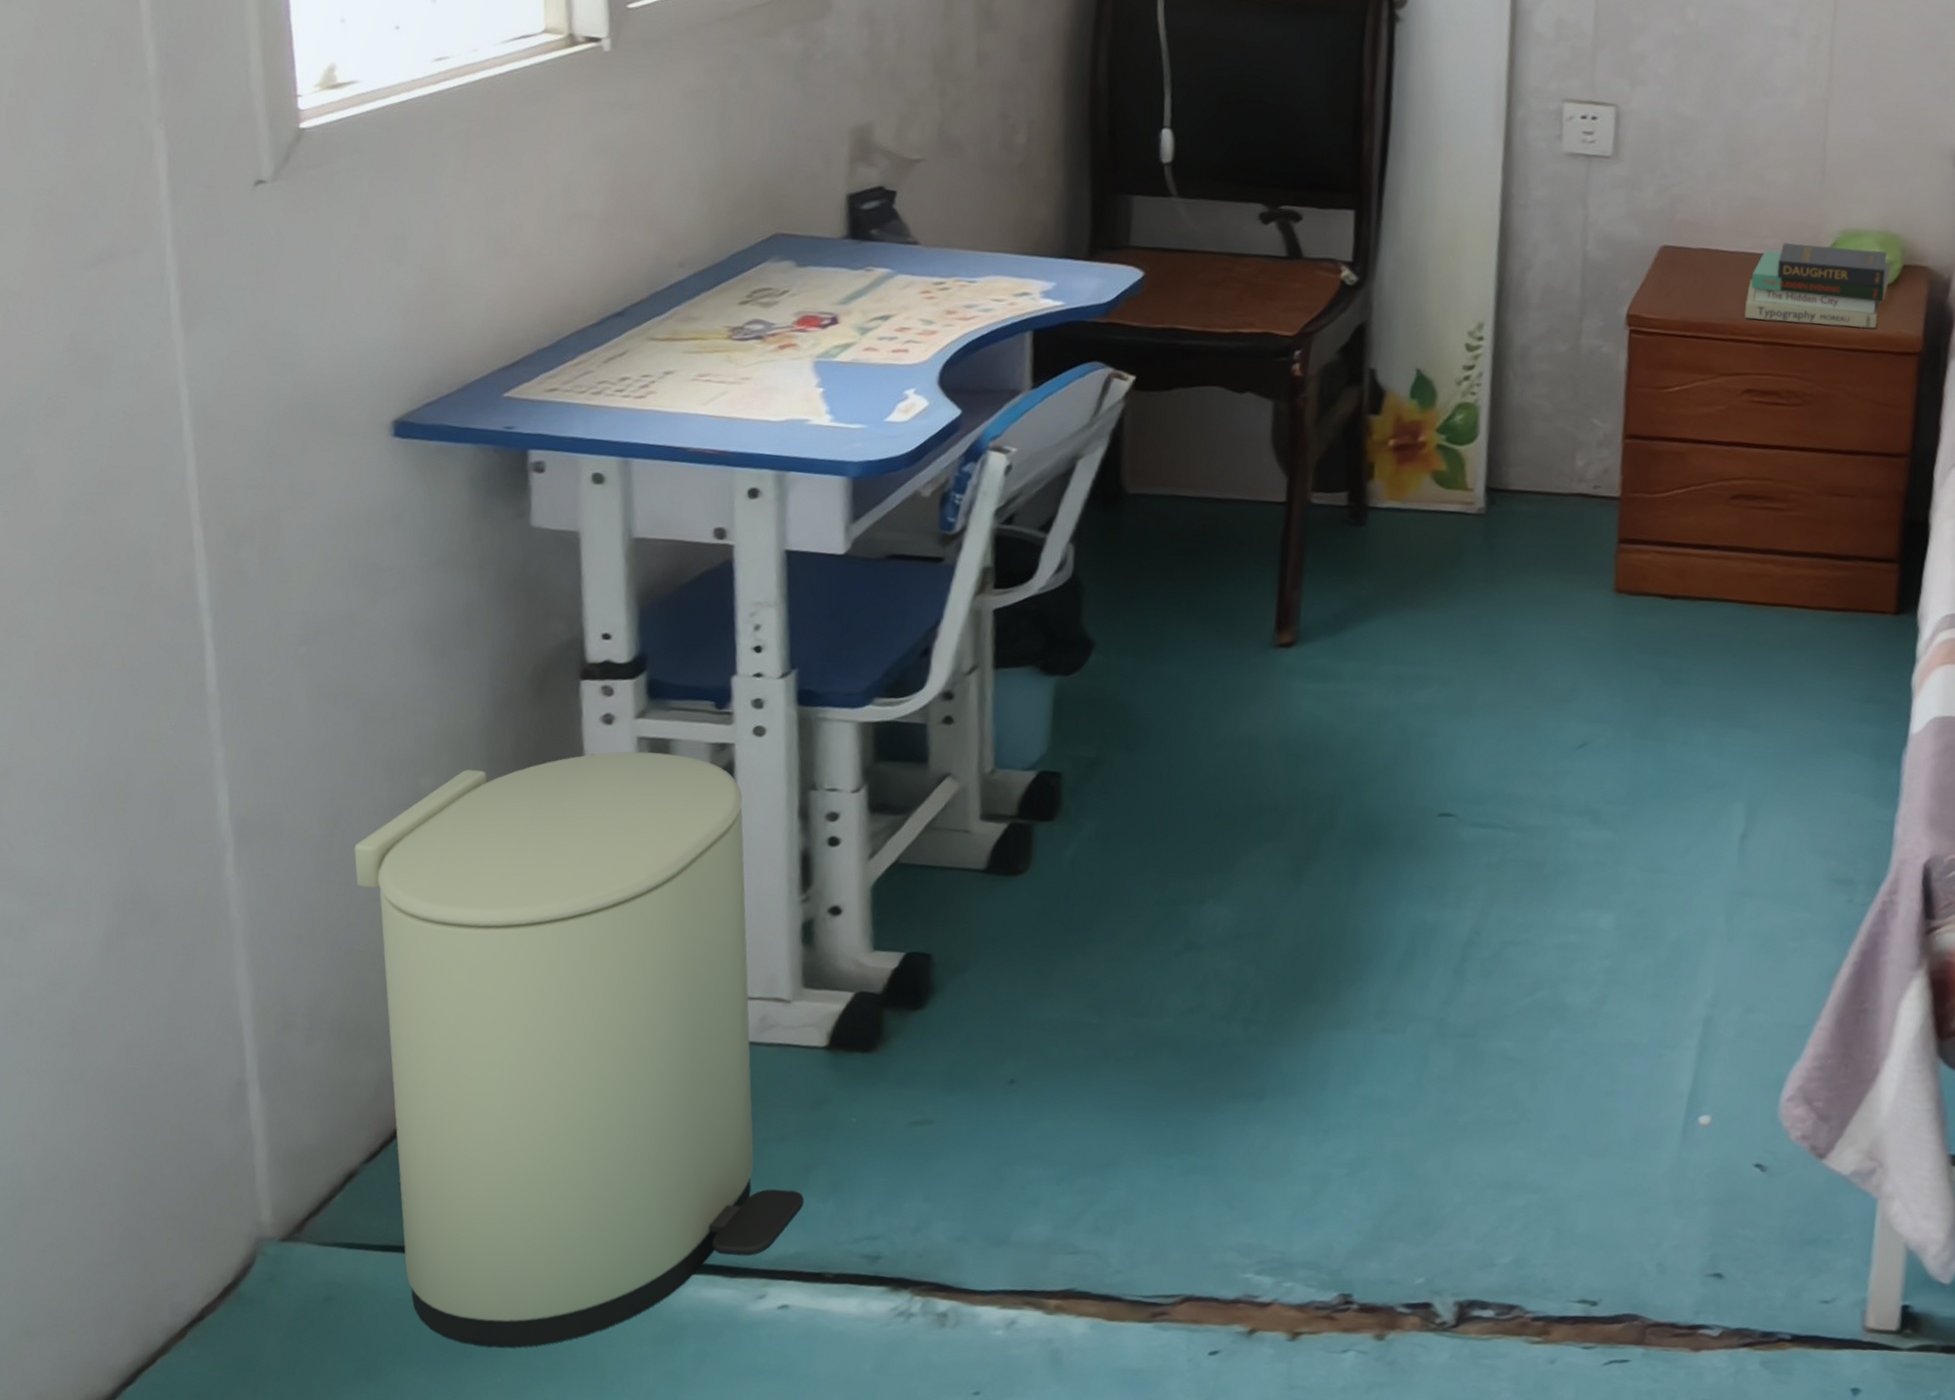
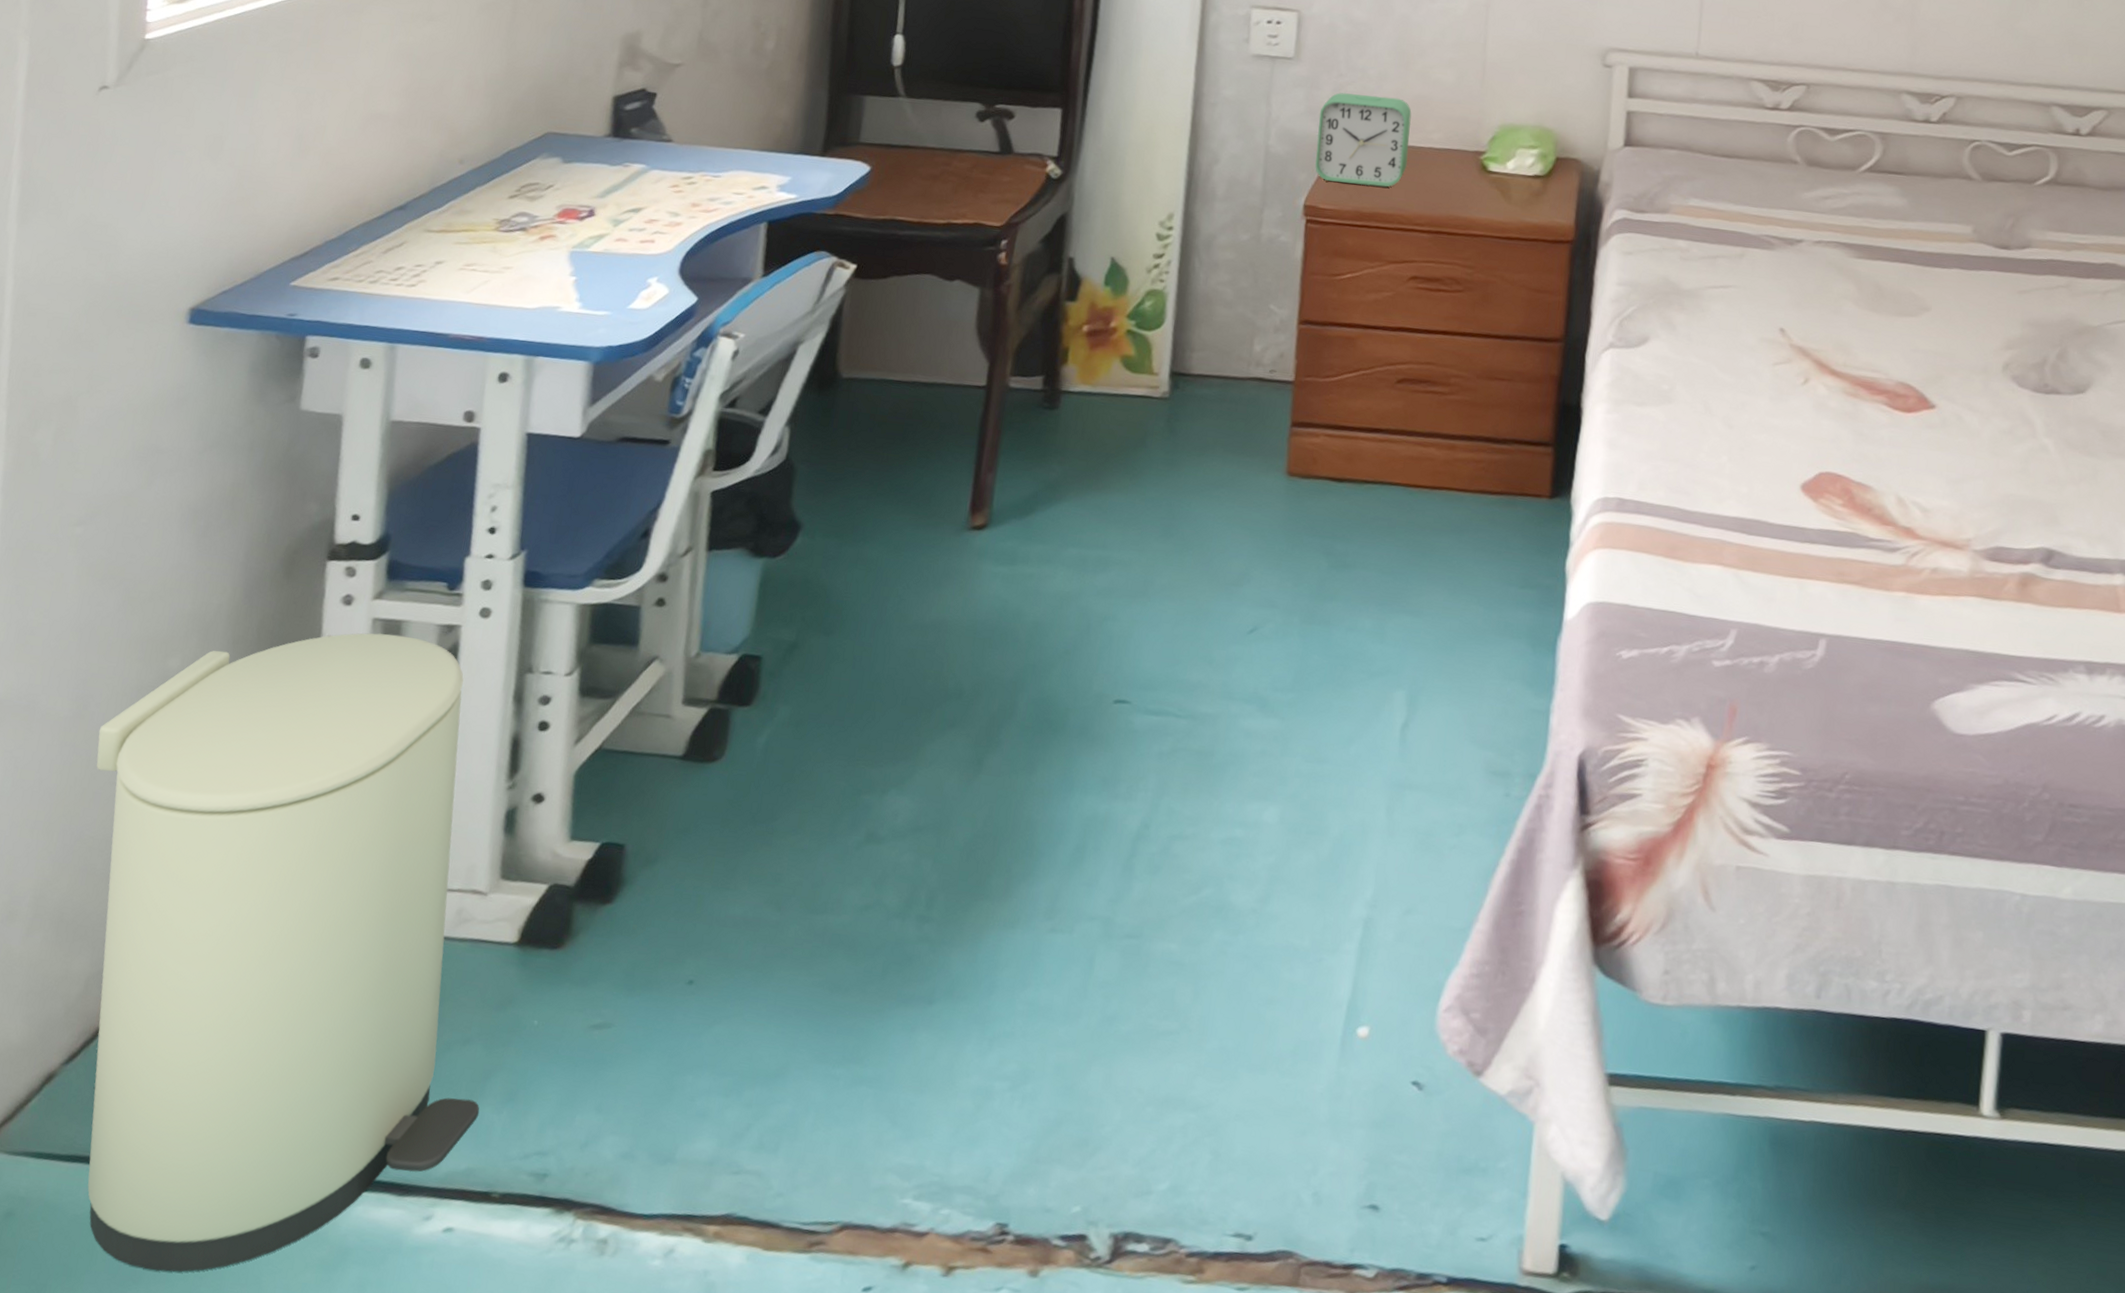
alarm clock: none [1637,194,1744,296] -> present [1314,92,1412,188]
books: present [1744,243,1892,329] -> none [1410,137,1546,218]

